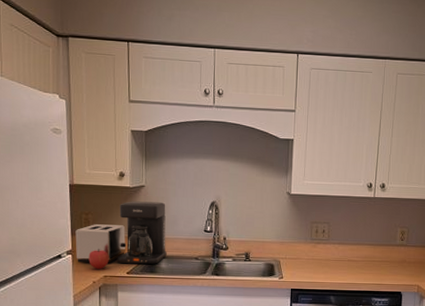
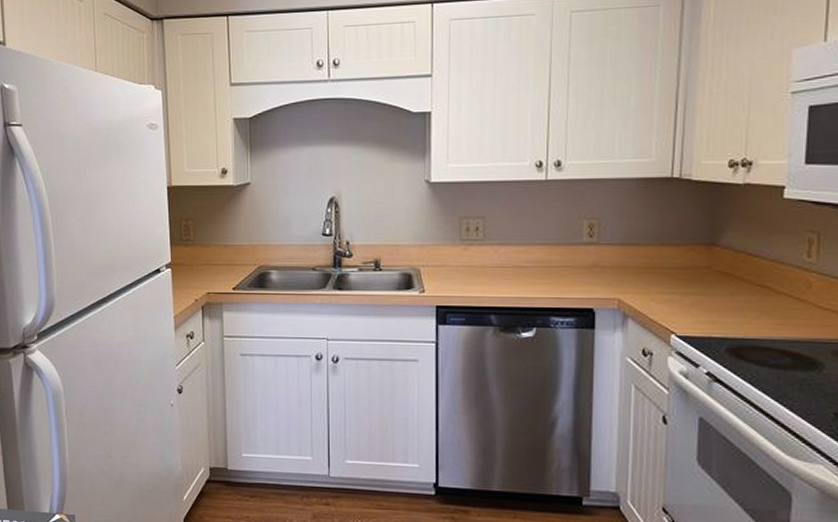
toaster: present [75,224,127,264] -> none [175,231,231,278]
fruit: present [88,249,109,270] -> none [189,260,212,286]
coffee maker: present [117,201,167,264] -> none [221,202,278,277]

